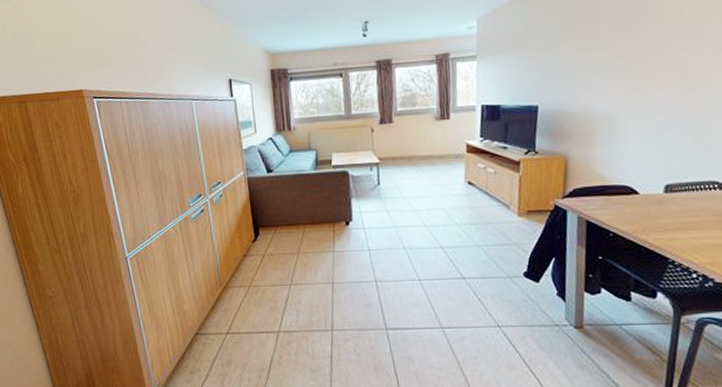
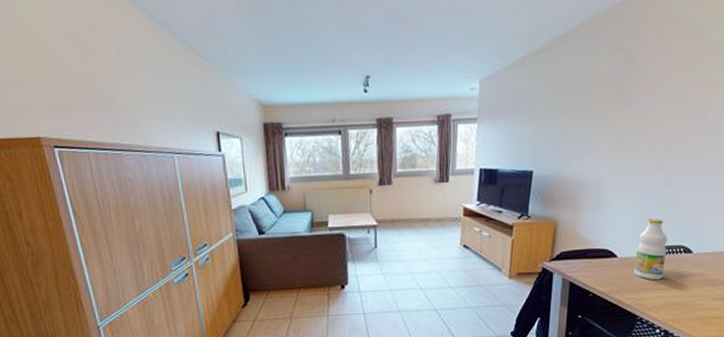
bottle: none [660,151,698,220] -> present [634,218,668,280]

